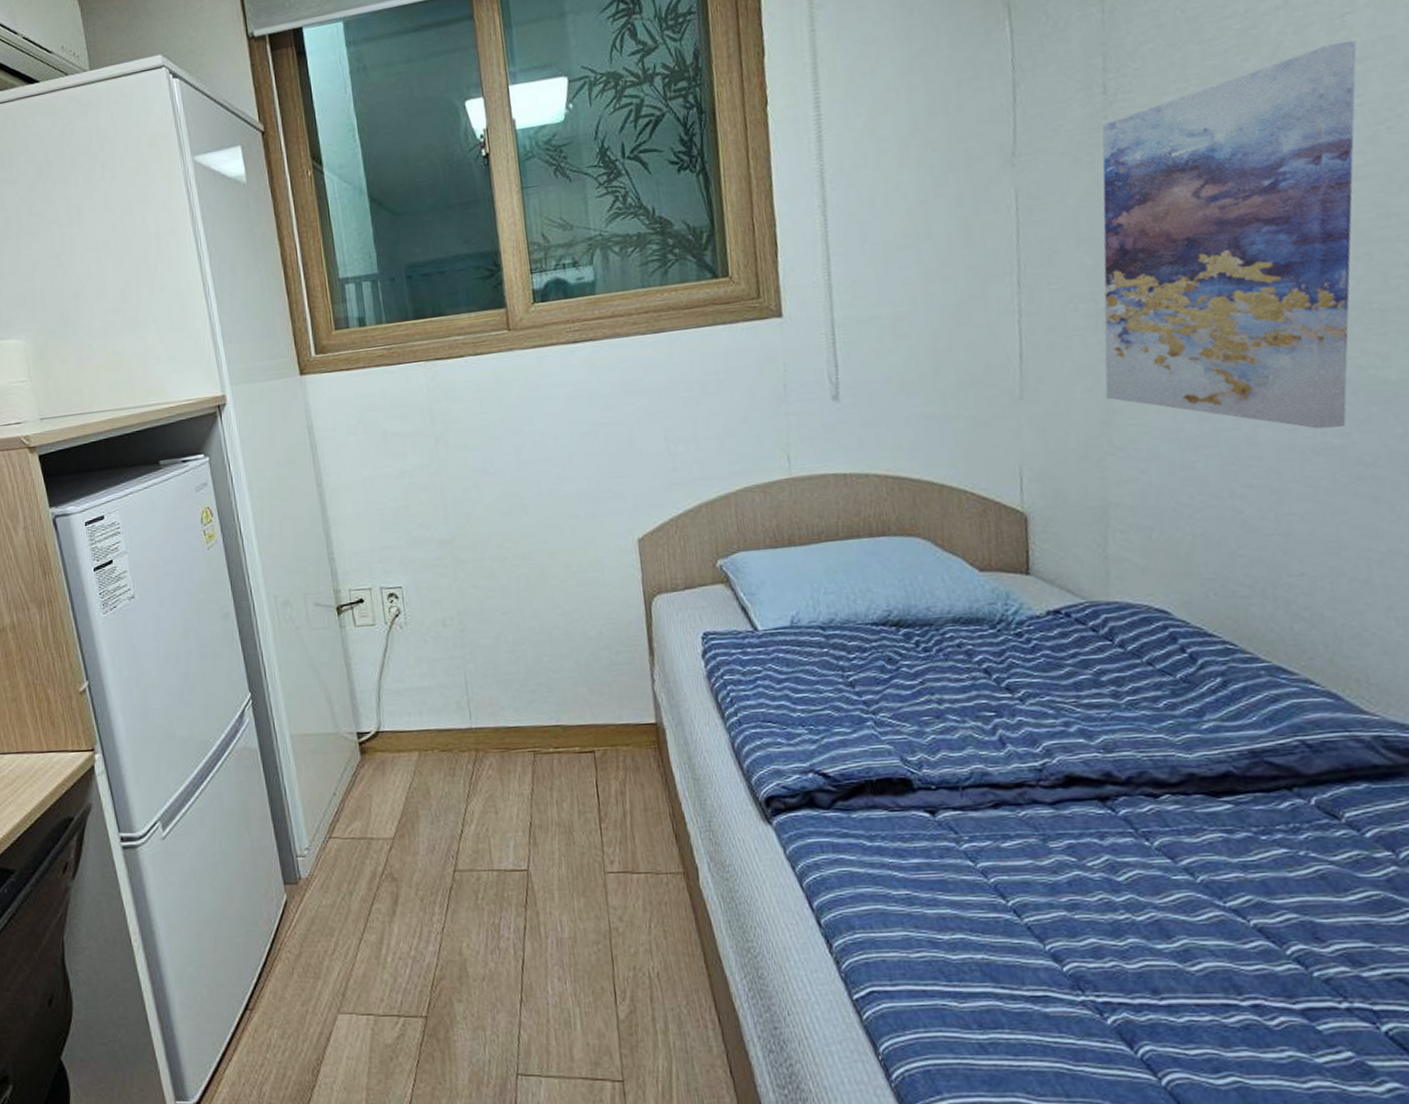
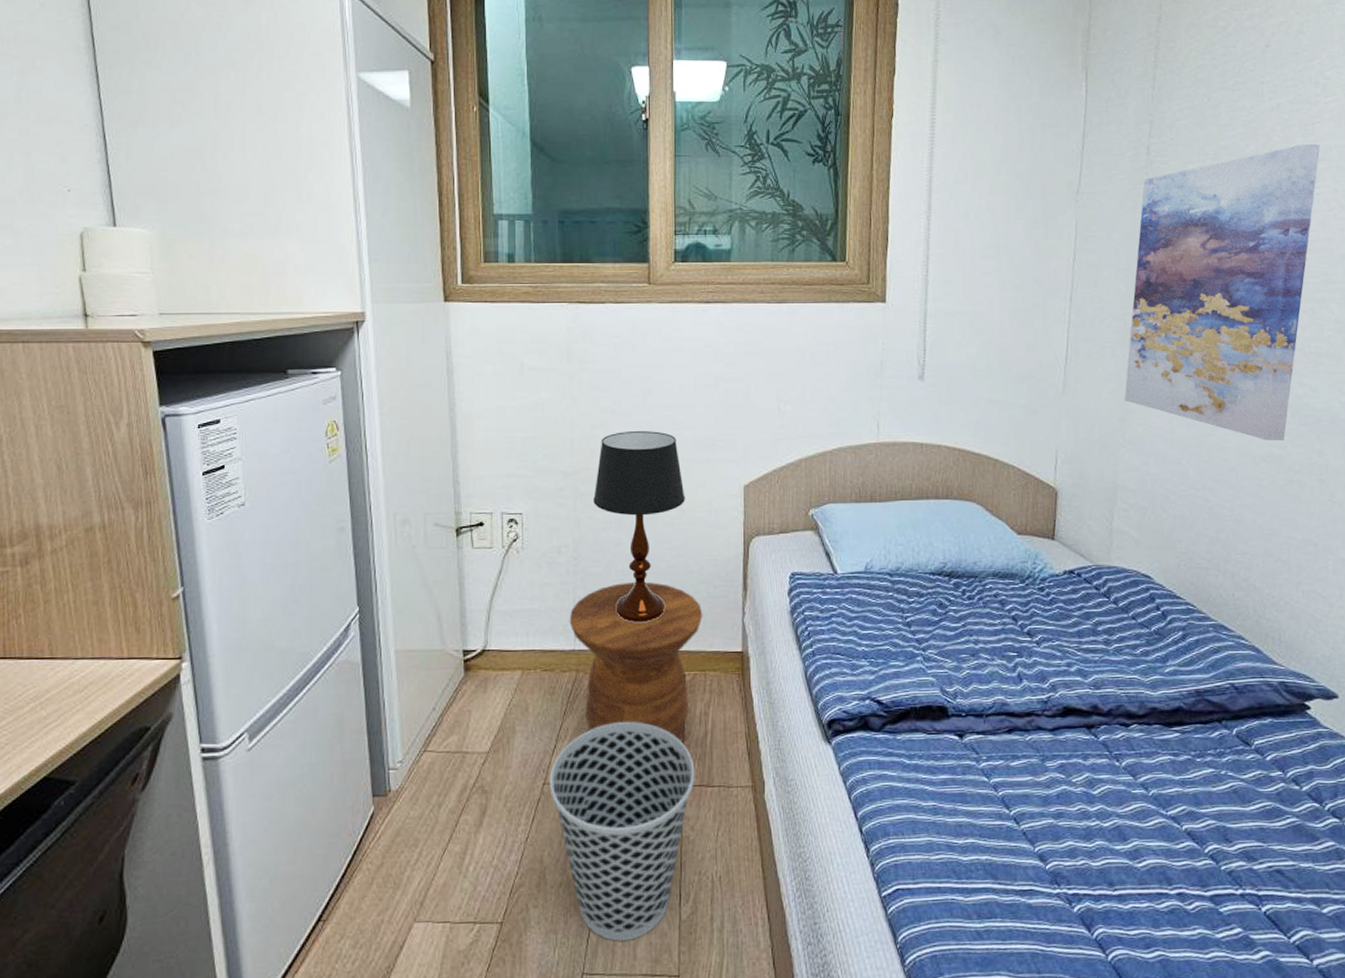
wastebasket: none [459,803,618,1040] -> present [549,722,695,941]
side table: none [462,651,607,824] -> present [569,581,703,741]
table lamp: none [474,488,574,696] -> present [593,431,685,622]

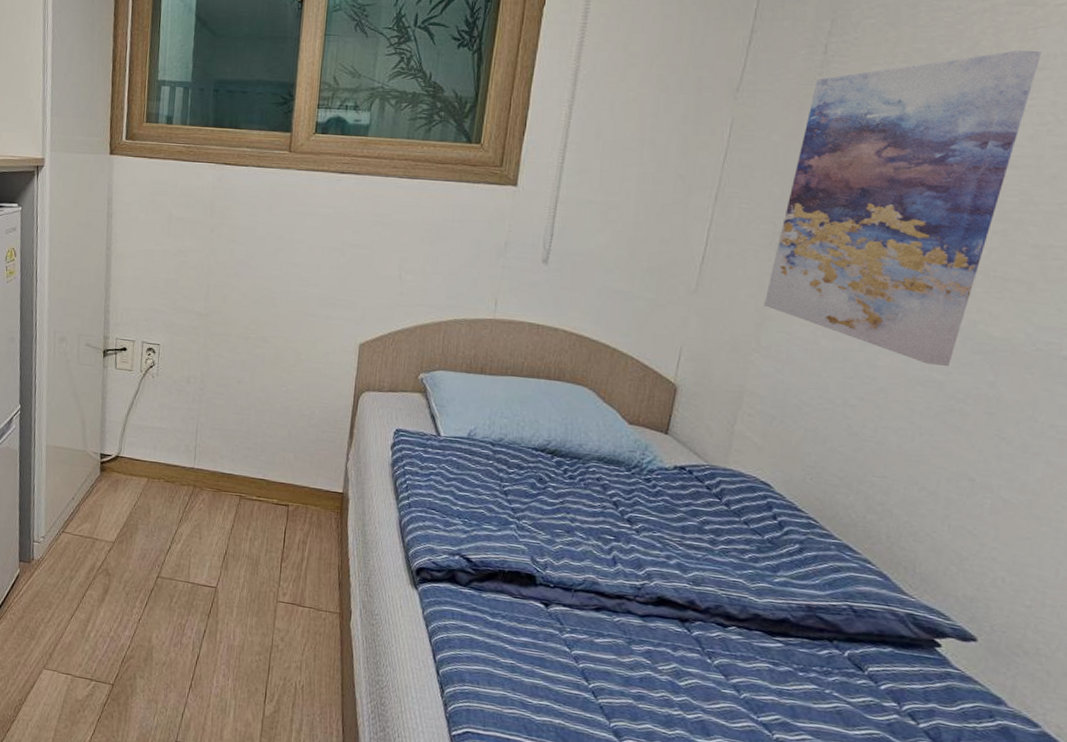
wastebasket: present [549,722,695,941] -> none [162,536,290,723]
side table: present [569,581,703,741] -> none [191,416,310,562]
table lamp: present [593,431,685,622] -> none [222,283,304,454]

